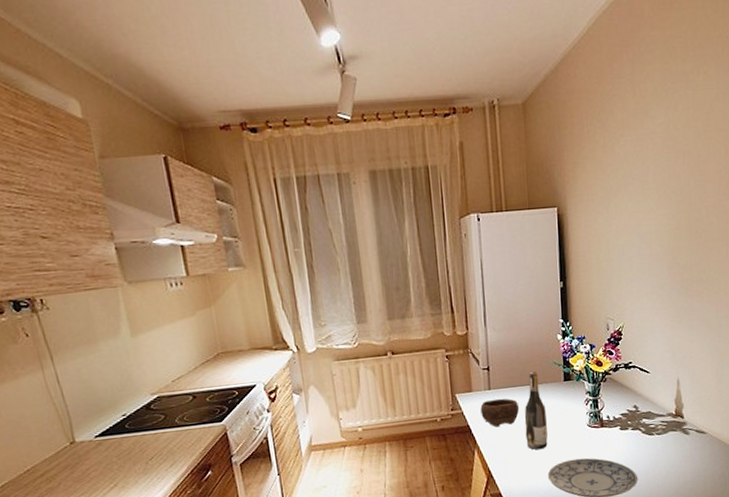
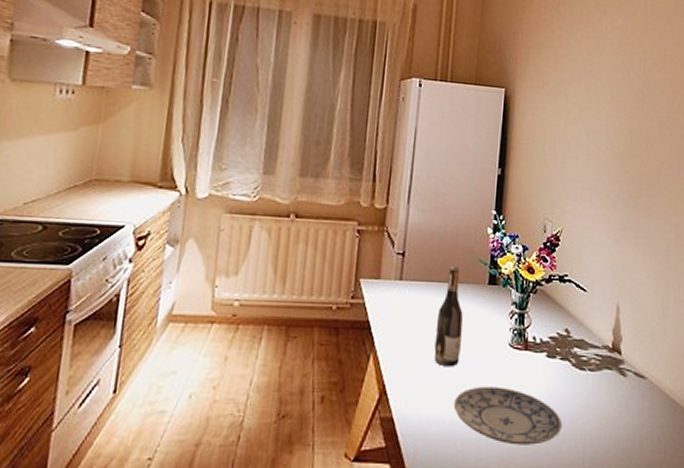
bowl: present [480,398,520,427] -> none [385,292,433,329]

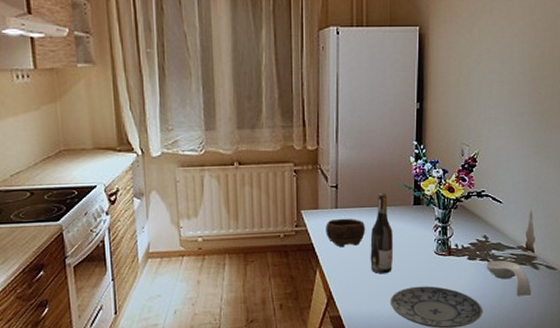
bowl: none [385,292,433,329] -> present [326,218,366,248]
spoon rest: none [567,362,619,409] -> present [486,260,532,296]

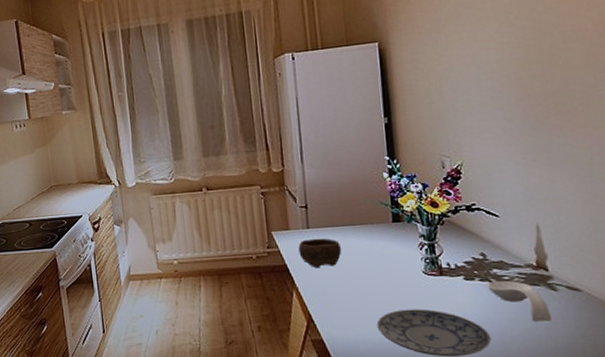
wine bottle: present [370,192,393,274] -> none [347,210,376,296]

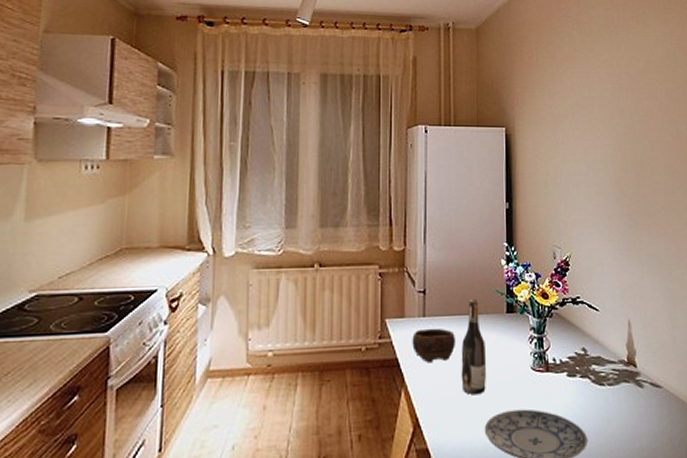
wine bottle: none [347,210,376,296] -> present [461,298,486,395]
spoon rest: present [488,281,553,322] -> none [587,377,639,421]

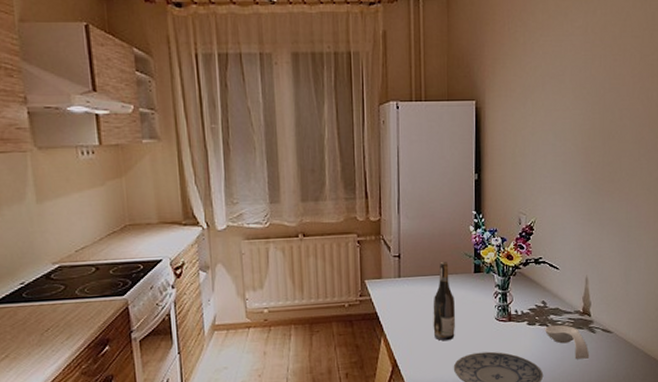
bowl: present [412,328,456,363] -> none [389,286,429,316]
spoon rest: none [587,377,639,421] -> present [545,325,590,360]

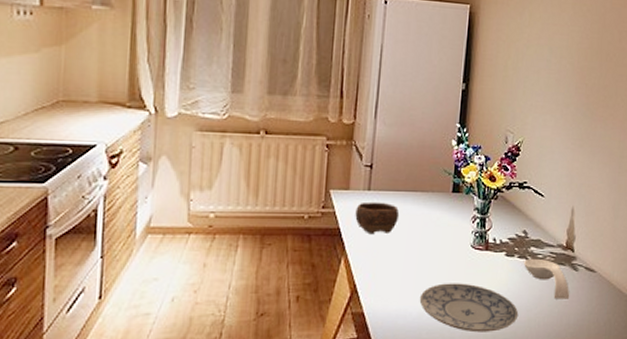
bowl: none [389,286,429,316] -> present [355,201,400,235]
wine bottle: present [433,261,455,341] -> none [401,176,428,267]

